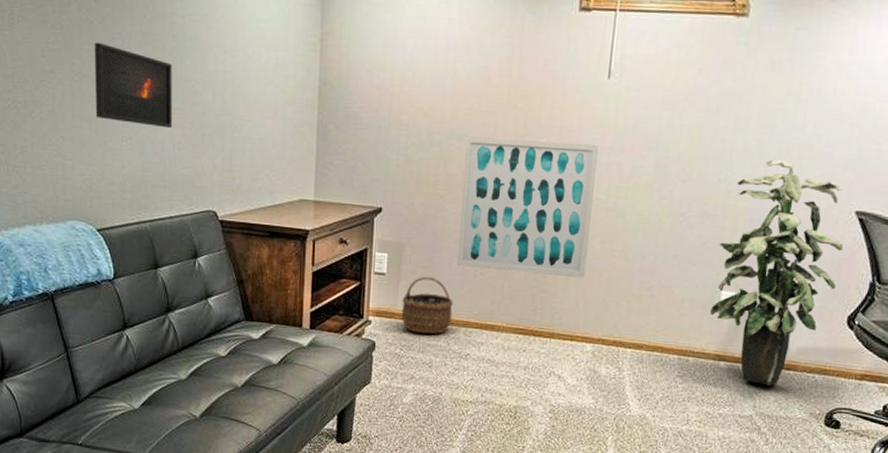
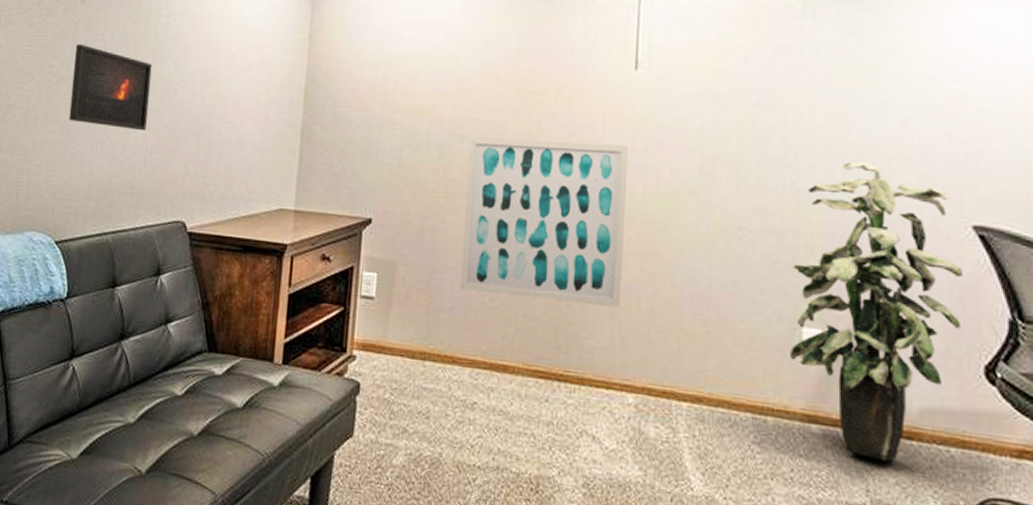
wicker basket: present [401,276,453,334] -> none [392,301,456,375]

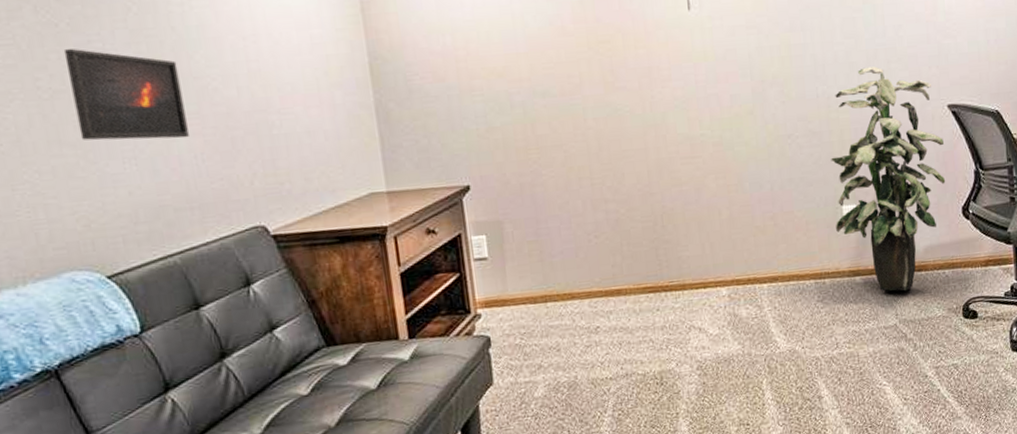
wall art: present [460,137,628,308] -> none [549,79,705,233]

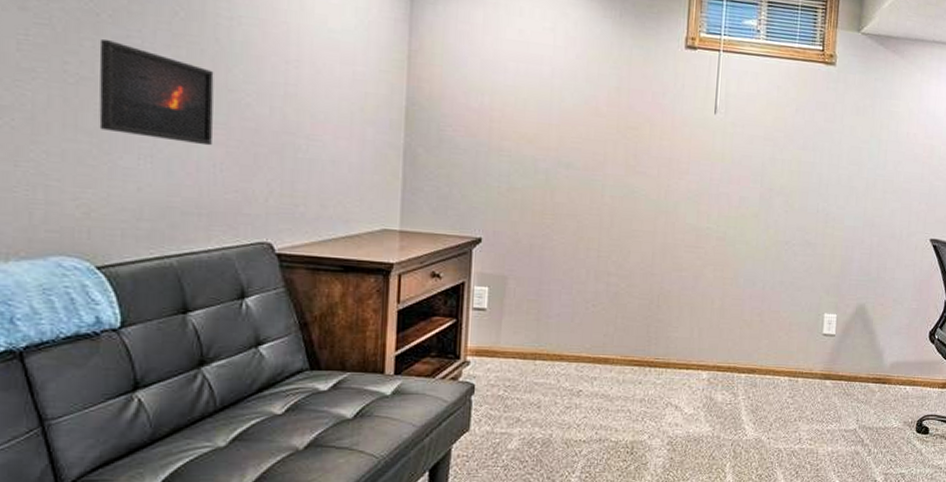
indoor plant: present [831,66,946,291] -> none [815,193,922,400]

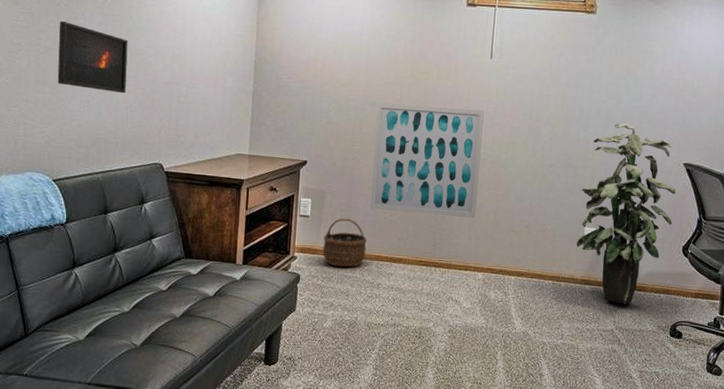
wicker basket: none [504,310,563,372] -> present [322,218,367,267]
wall art: none [567,165,707,307] -> present [370,103,484,219]
indoor plant: none [815,193,922,400] -> present [576,123,676,305]

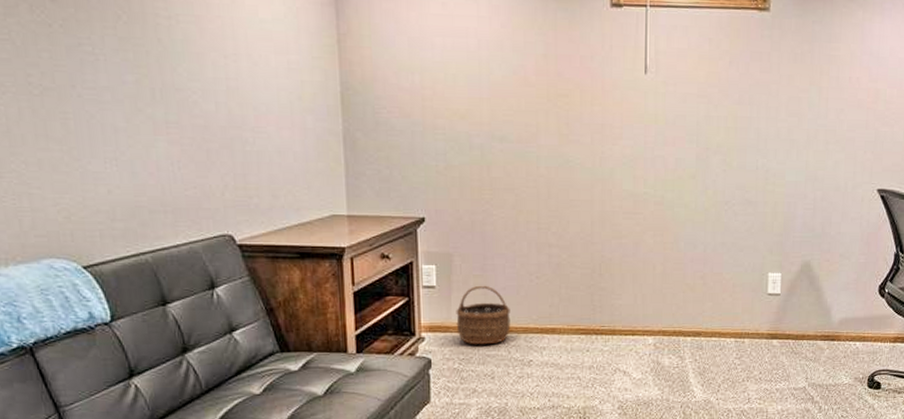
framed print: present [57,20,128,94] -> none [55,48,167,145]
wall art: present [370,103,484,219] -> none [507,138,641,273]
indoor plant: present [576,123,676,305] -> none [760,146,869,358]

